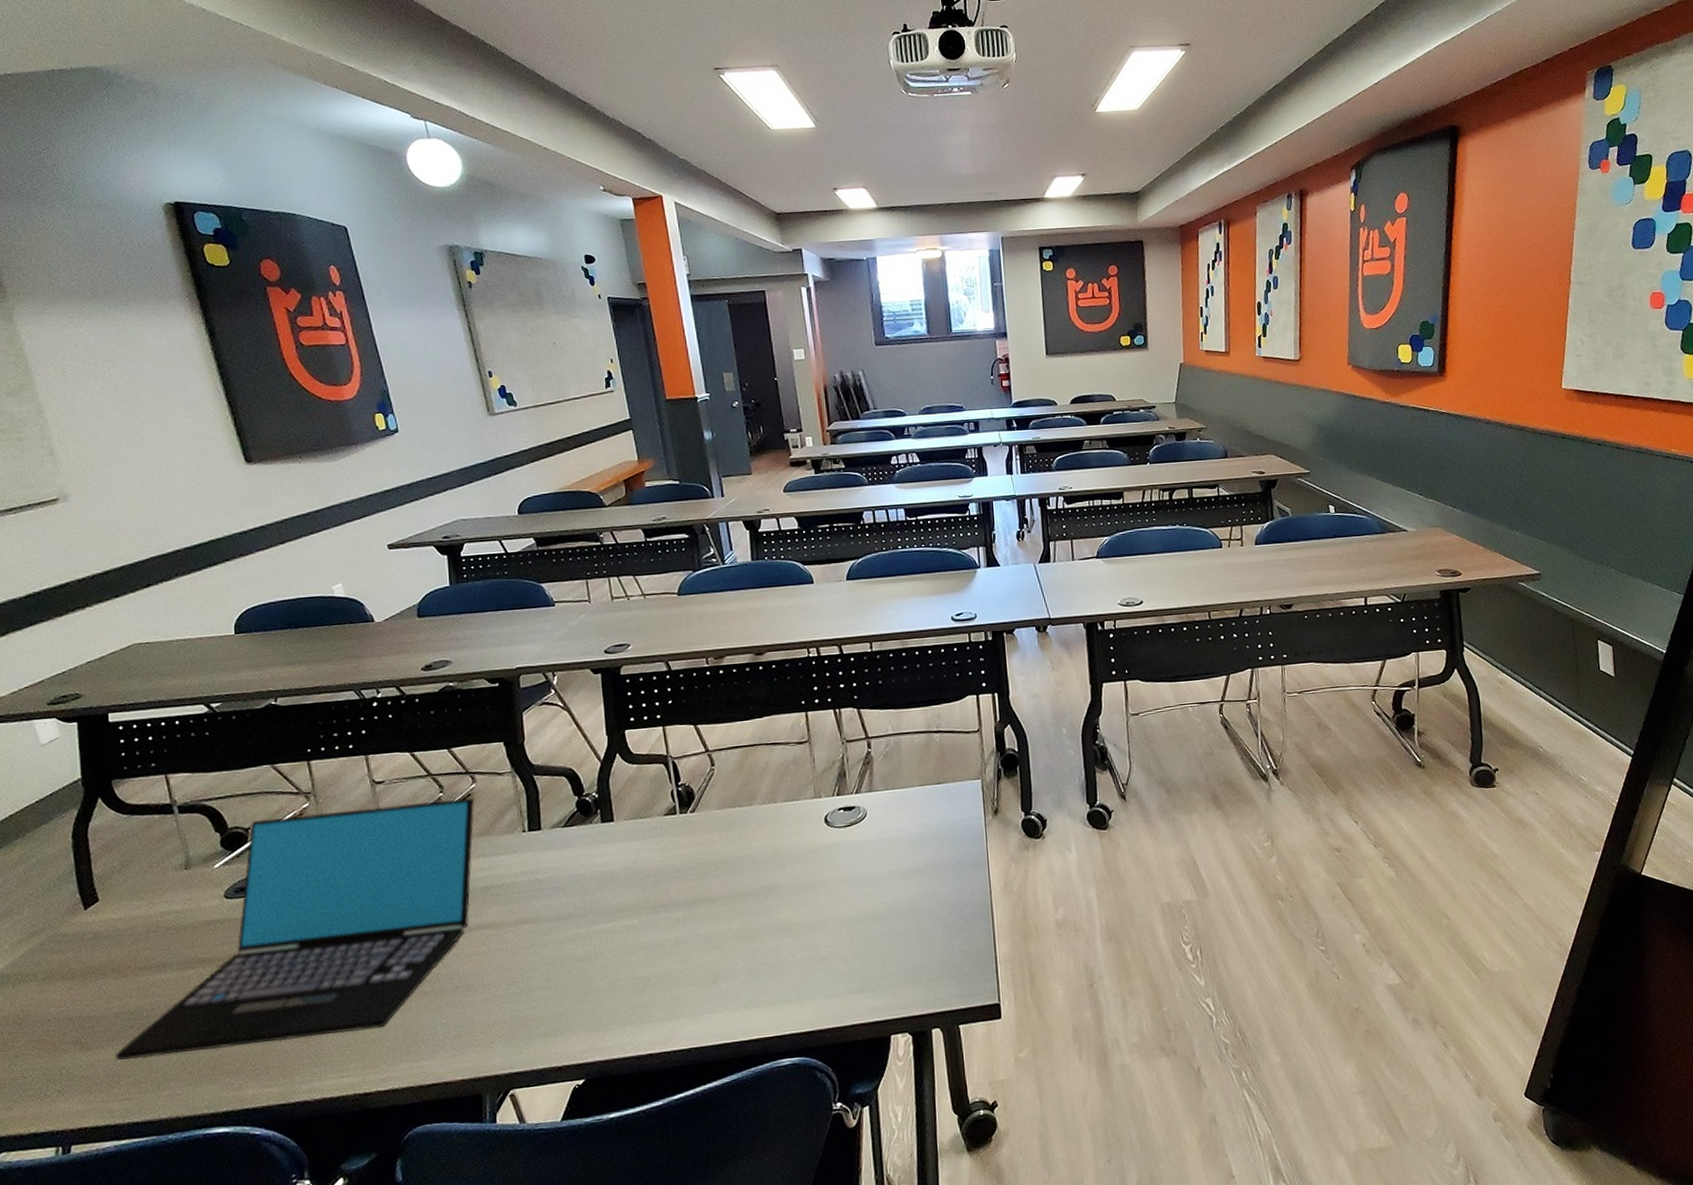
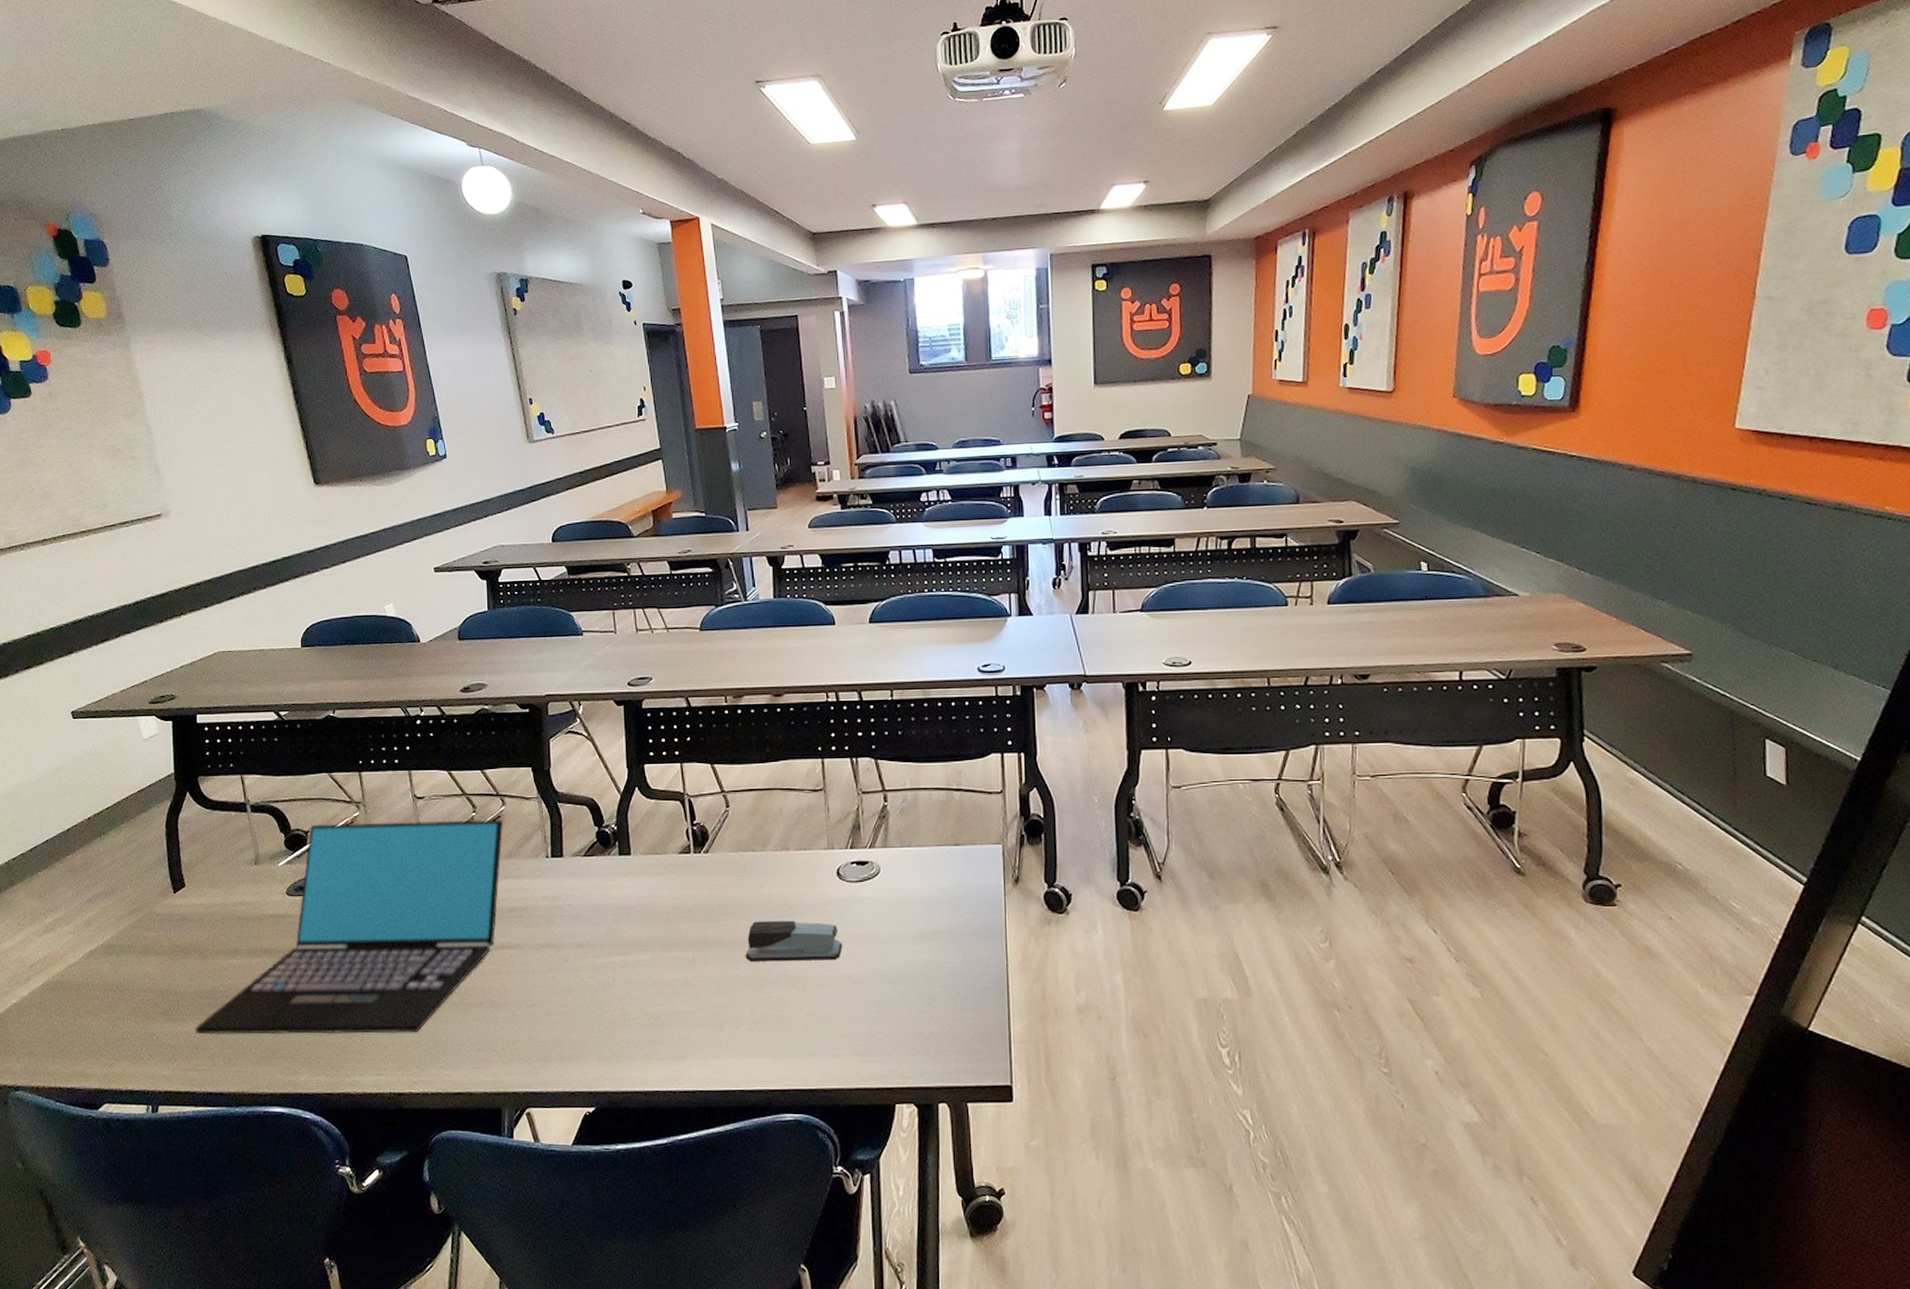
stapler: none [736,869,834,914] -> present [745,921,843,962]

